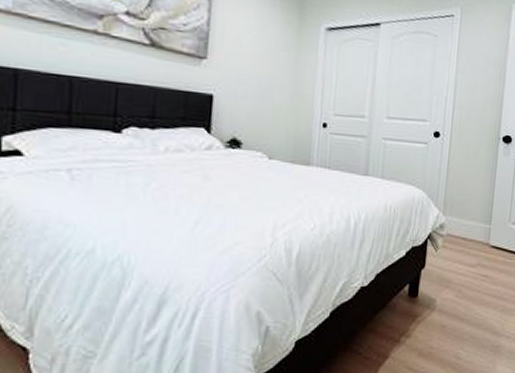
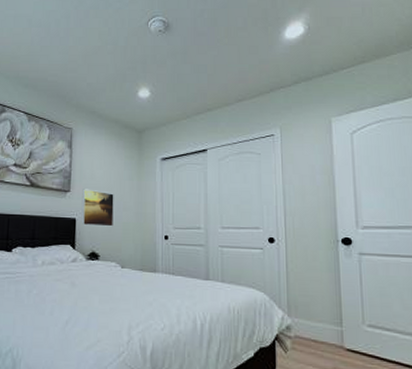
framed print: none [220,56,265,109] -> present [81,189,114,227]

